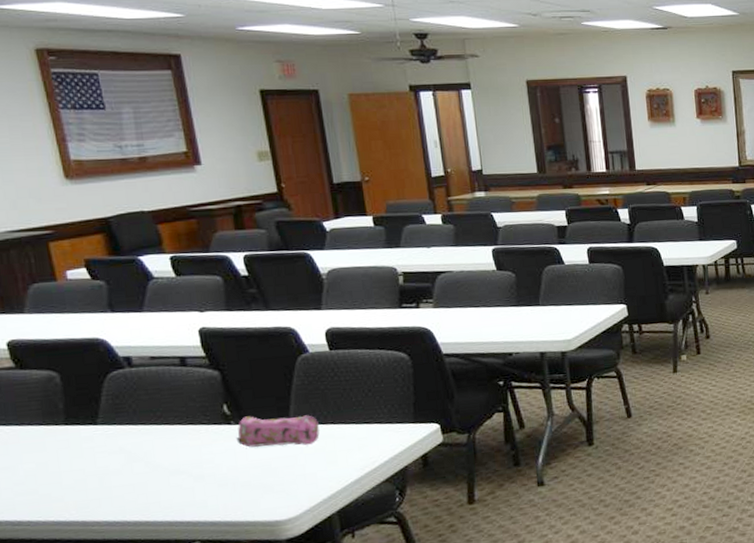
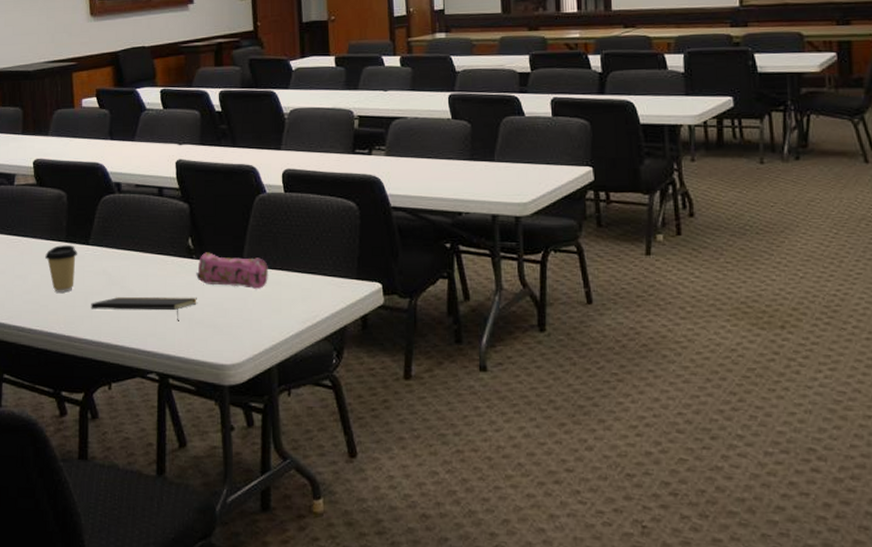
coffee cup: none [39,427,84,479] -> present [45,245,78,293]
notepad: none [108,461,242,490] -> present [91,296,198,321]

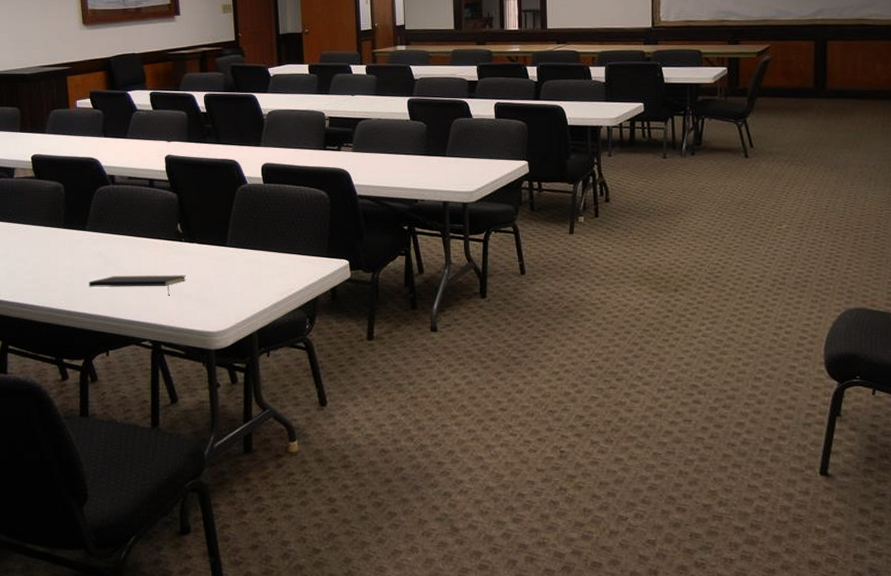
coffee cup: present [45,245,78,293] -> none [45,231,76,273]
pencil case: present [196,252,268,290] -> none [185,236,249,268]

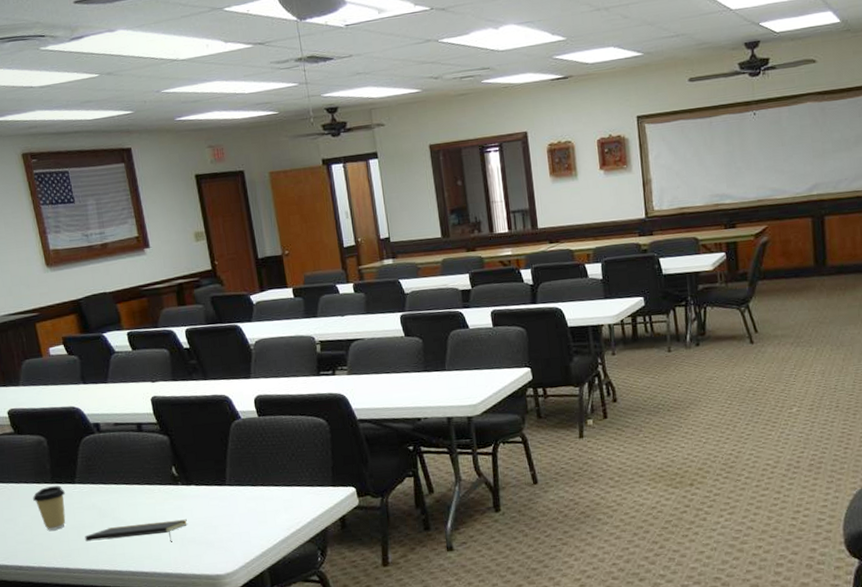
coffee cup: none [45,231,76,273] -> present [33,486,66,531]

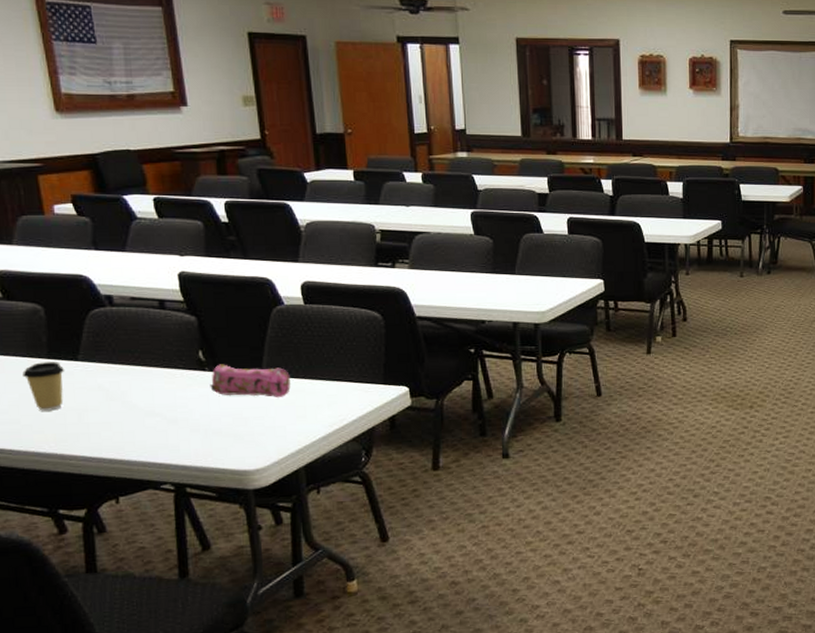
notepad: present [85,519,188,542] -> none [86,408,214,433]
pencil case: none [183,477,252,507] -> present [210,364,291,399]

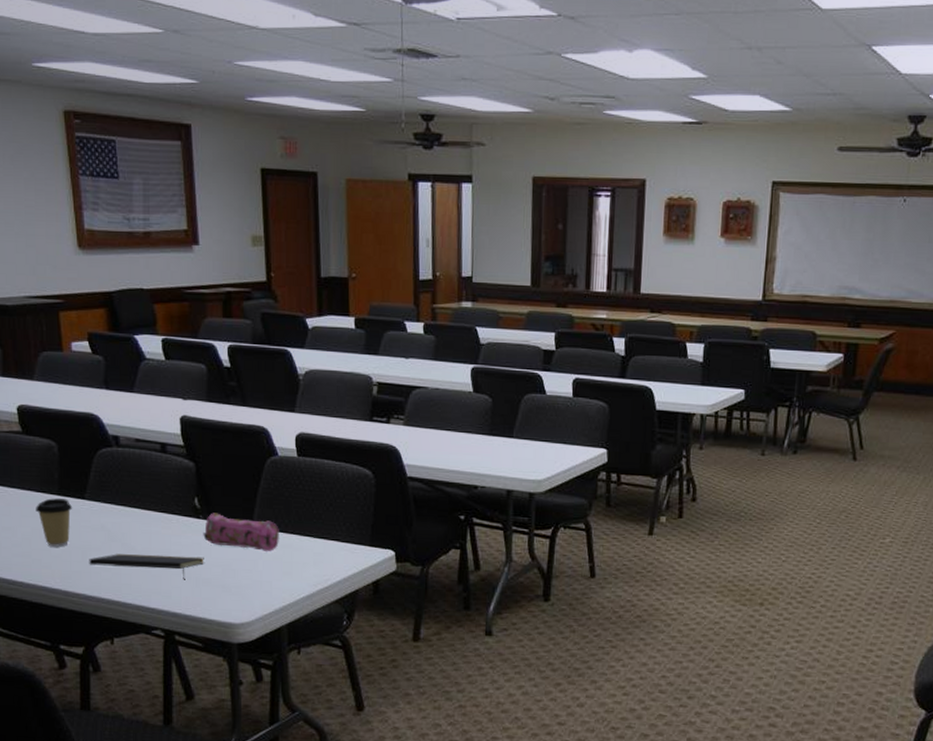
notepad: none [86,408,214,433] -> present [89,554,205,580]

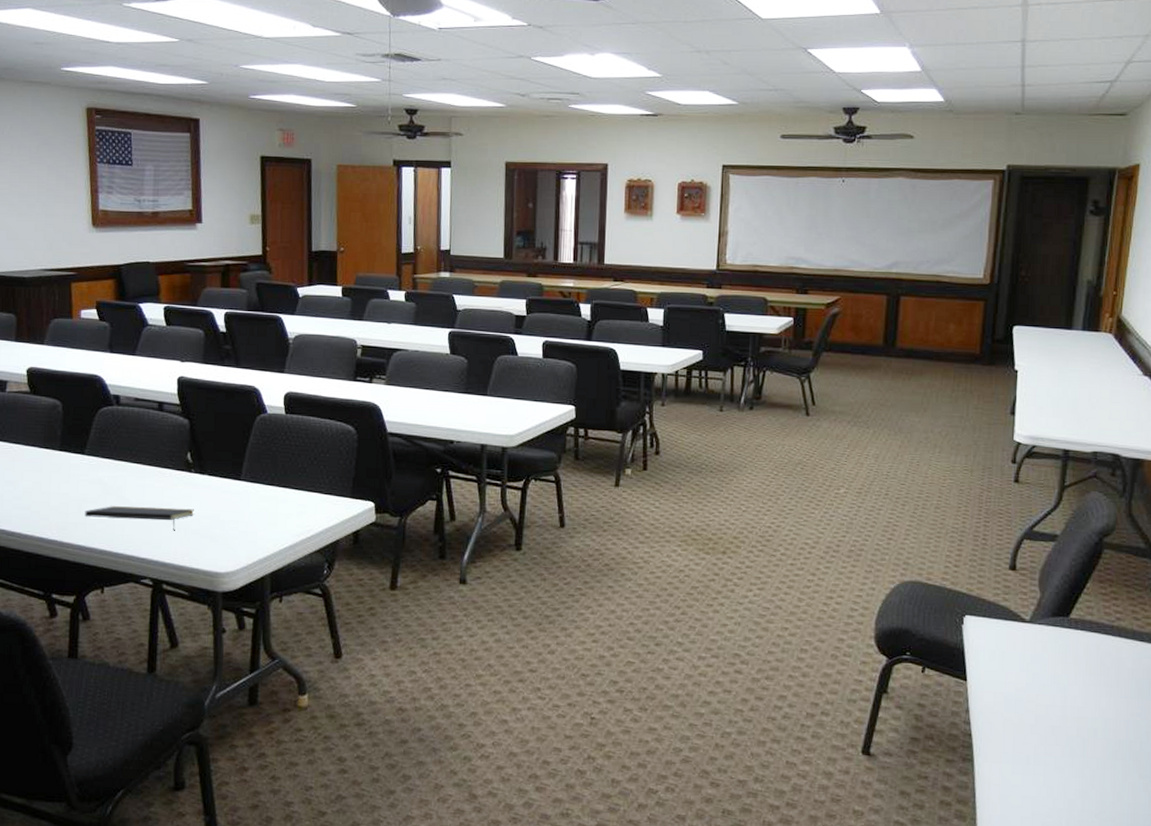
coffee cup: present [36,498,73,547] -> none [38,453,73,500]
pencil case: present [203,513,279,553] -> none [194,467,266,504]

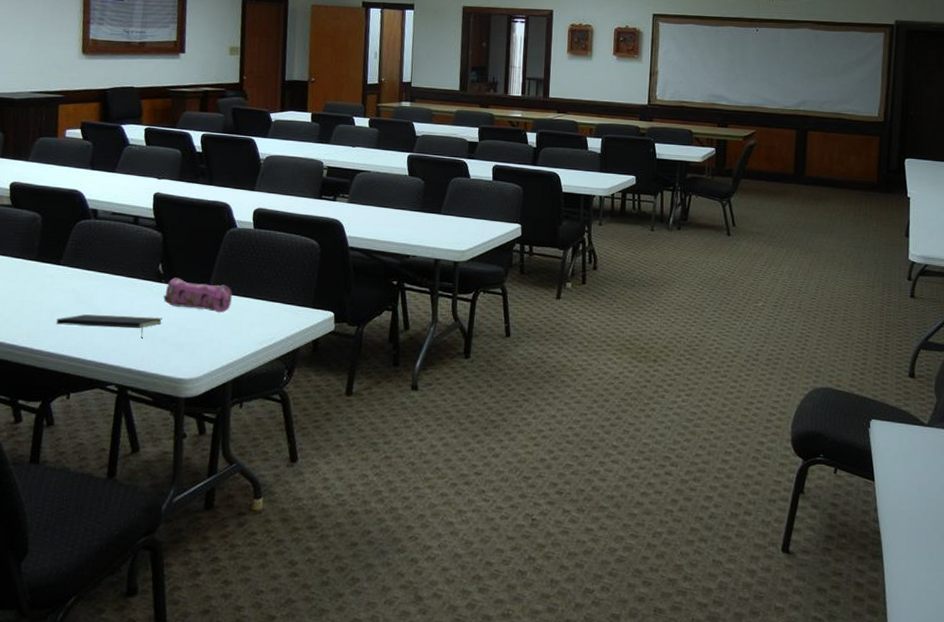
pencil case: none [194,467,266,504] -> present [163,277,232,314]

